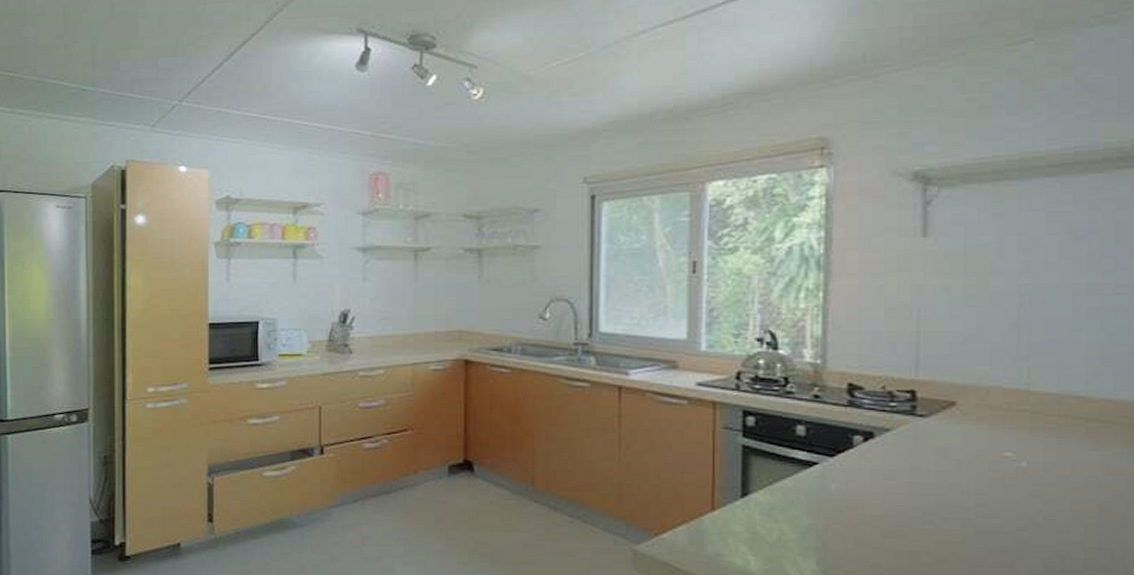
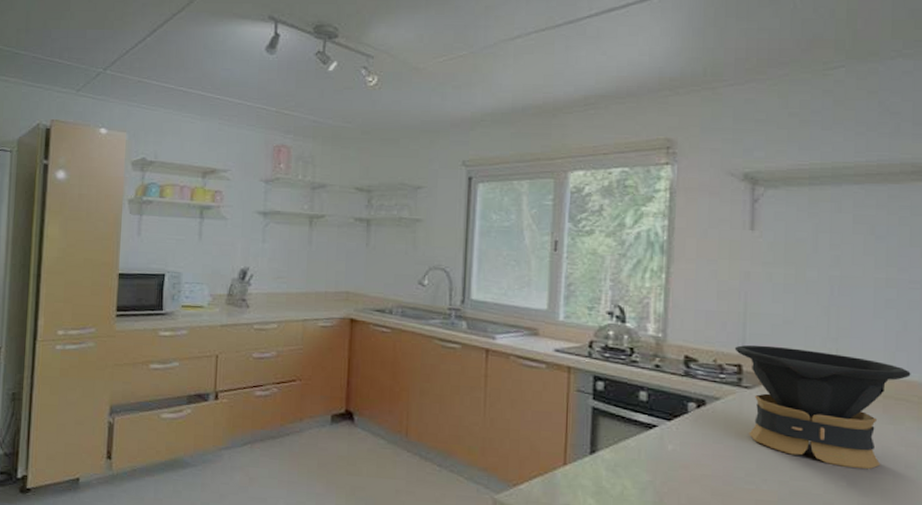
coffee maker: none [906,367,1119,503] -> present [734,344,911,470]

